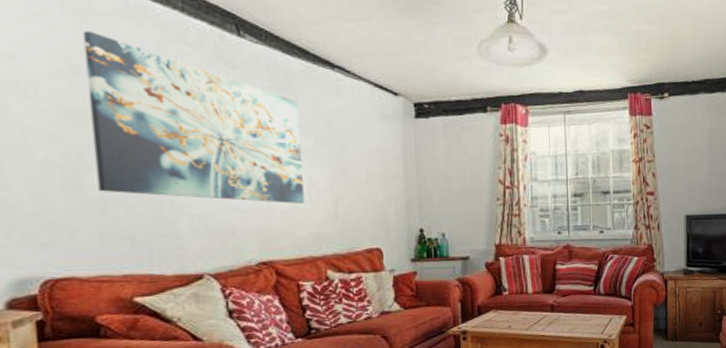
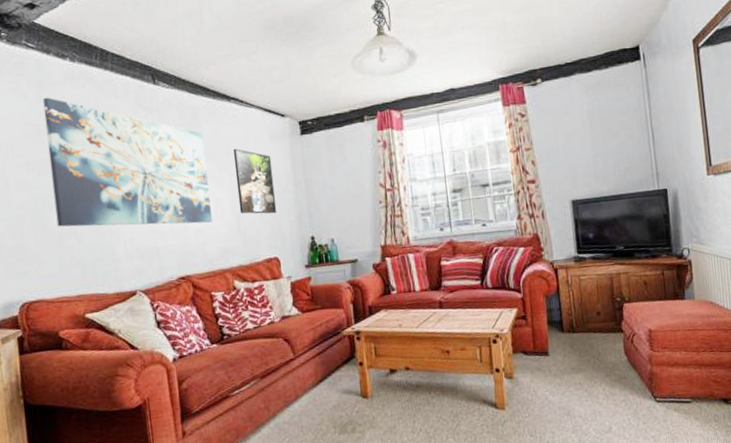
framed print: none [334,123,383,201] -> present [233,148,277,214]

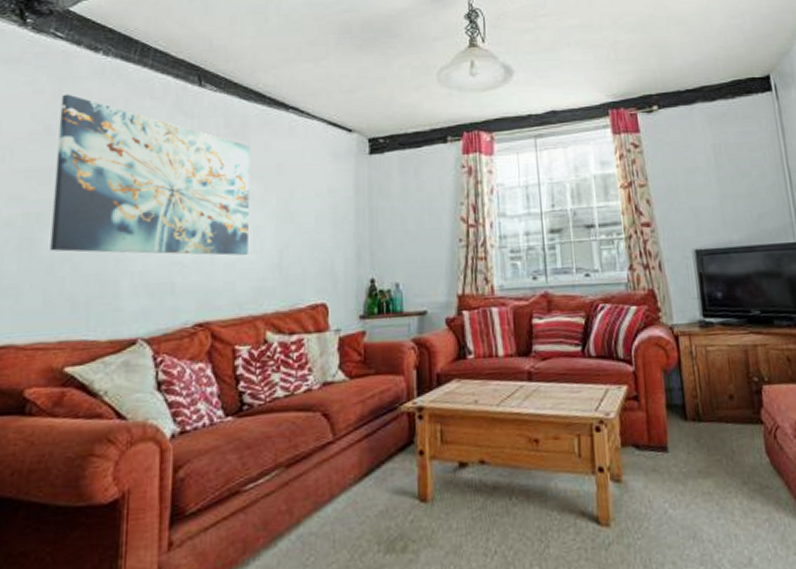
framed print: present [233,148,277,214] -> none [284,165,331,248]

